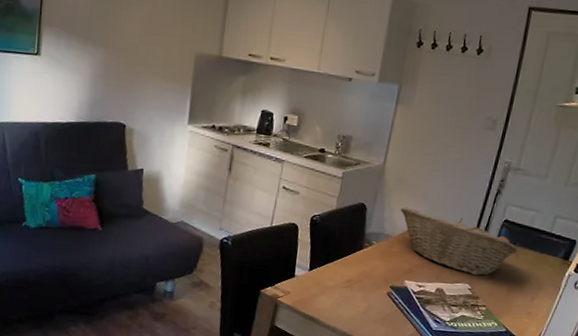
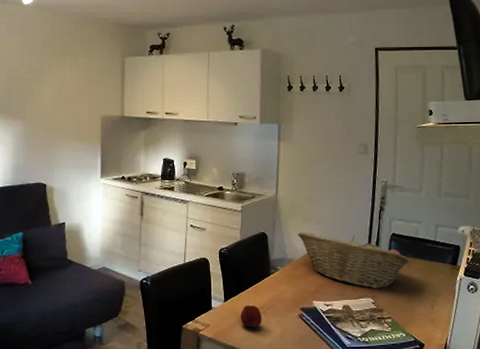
apple: none [323,277,348,301] -> present [240,305,262,328]

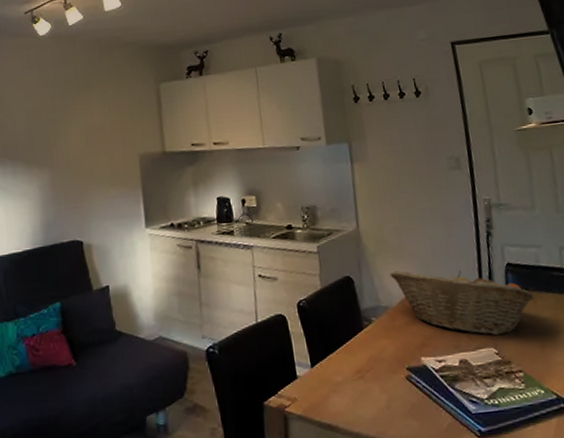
apple: present [240,305,262,328] -> none [333,369,362,399]

